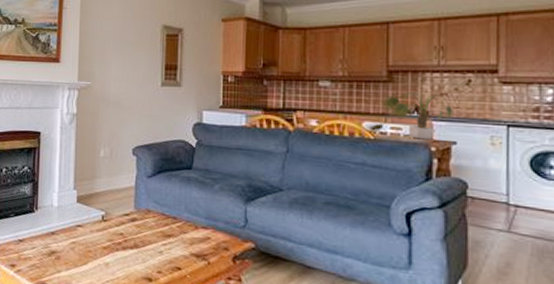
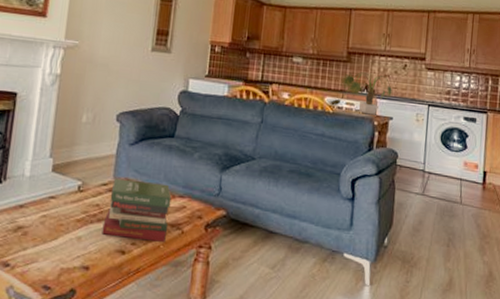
books: none [128,209,194,272] -> present [101,178,172,242]

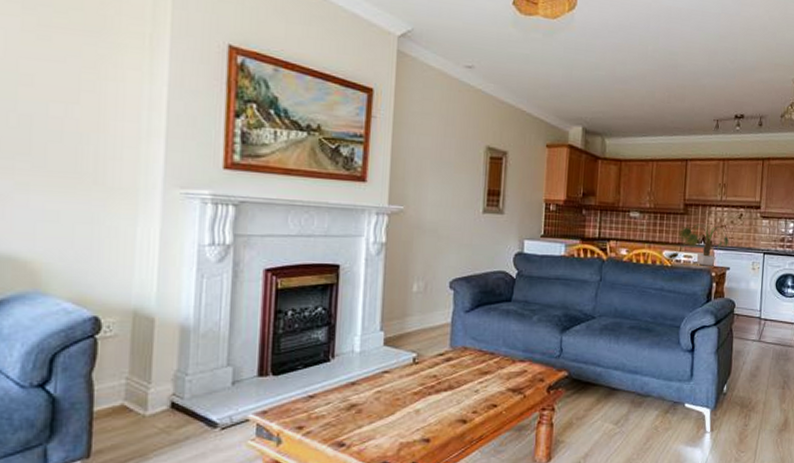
books: present [101,178,172,242] -> none [441,347,512,408]

